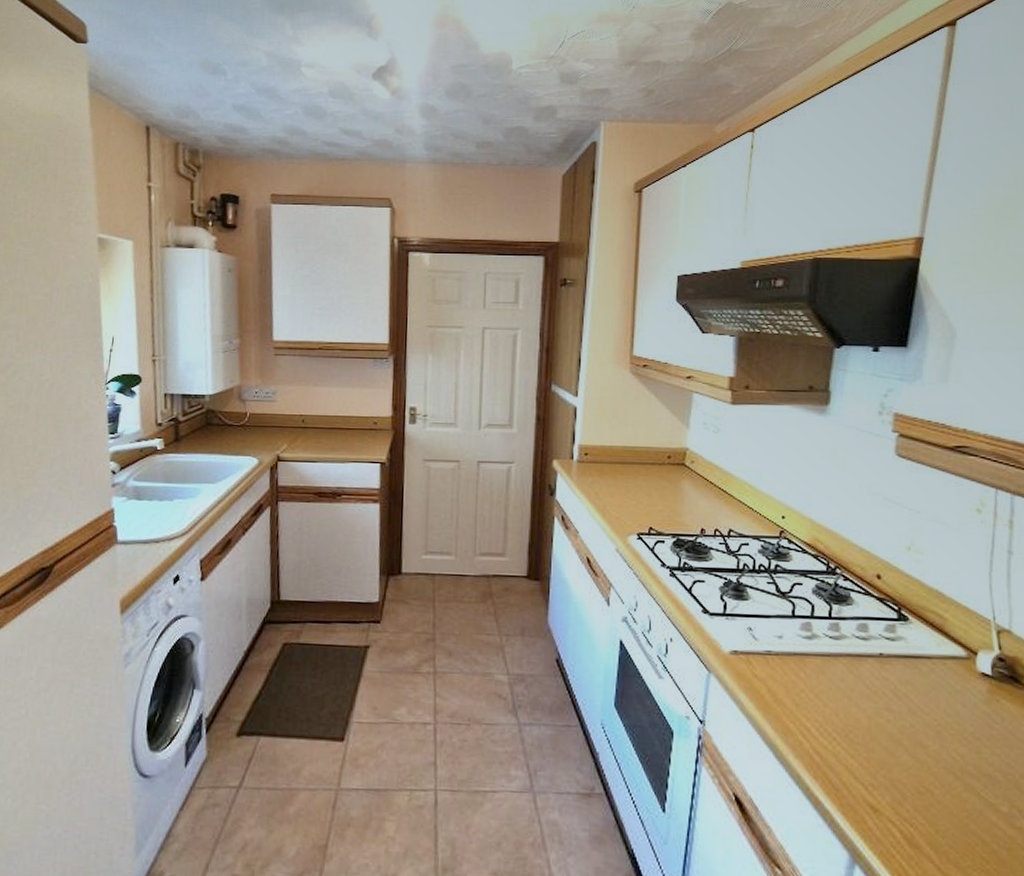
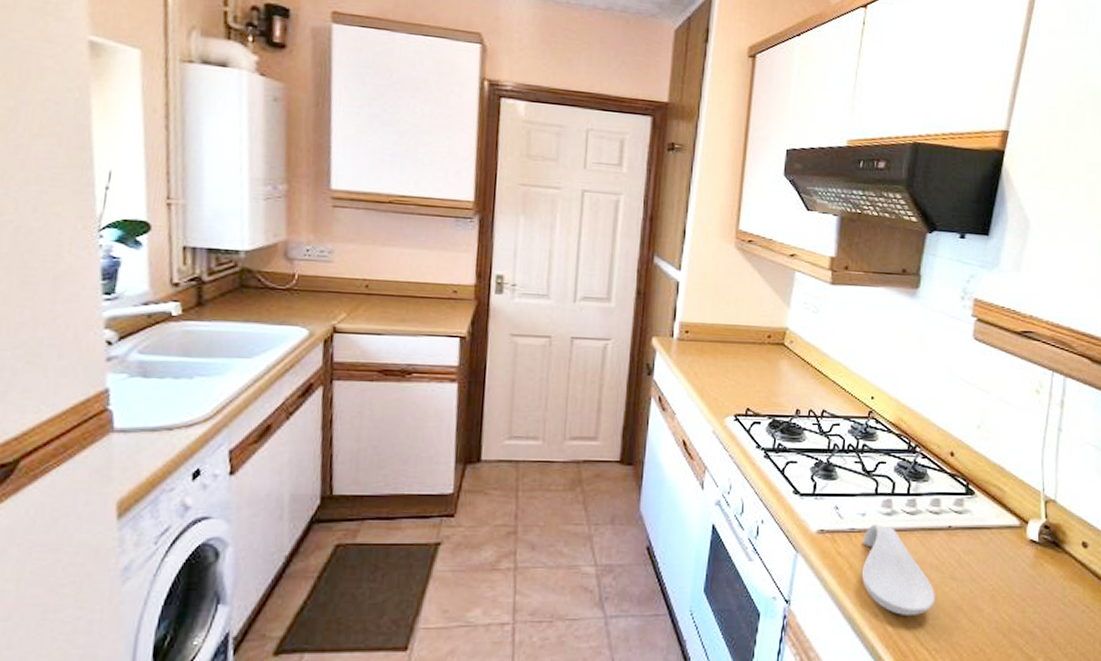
spoon rest: none [780,647,869,746] -> present [861,524,935,615]

